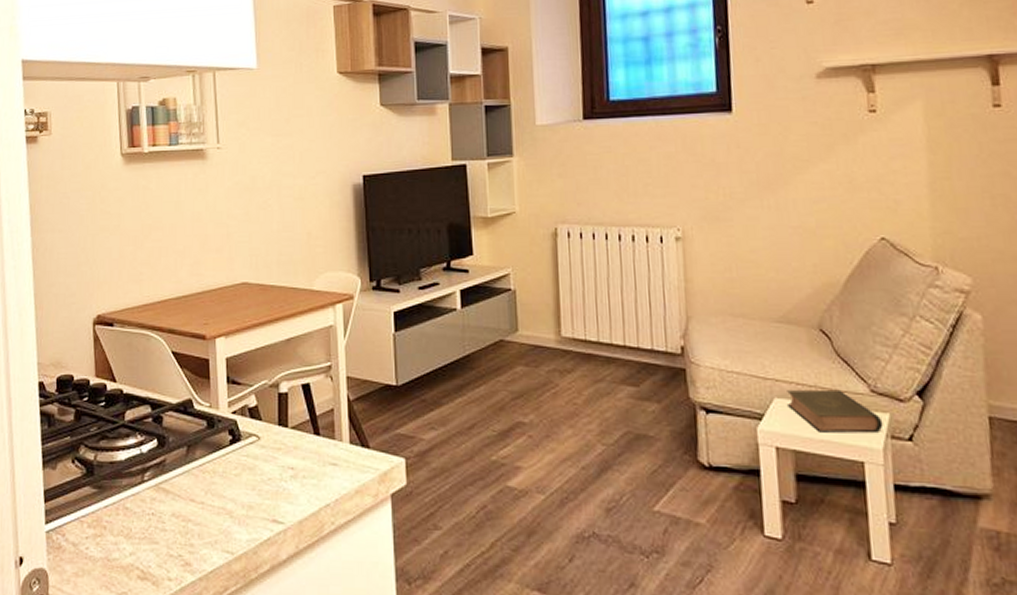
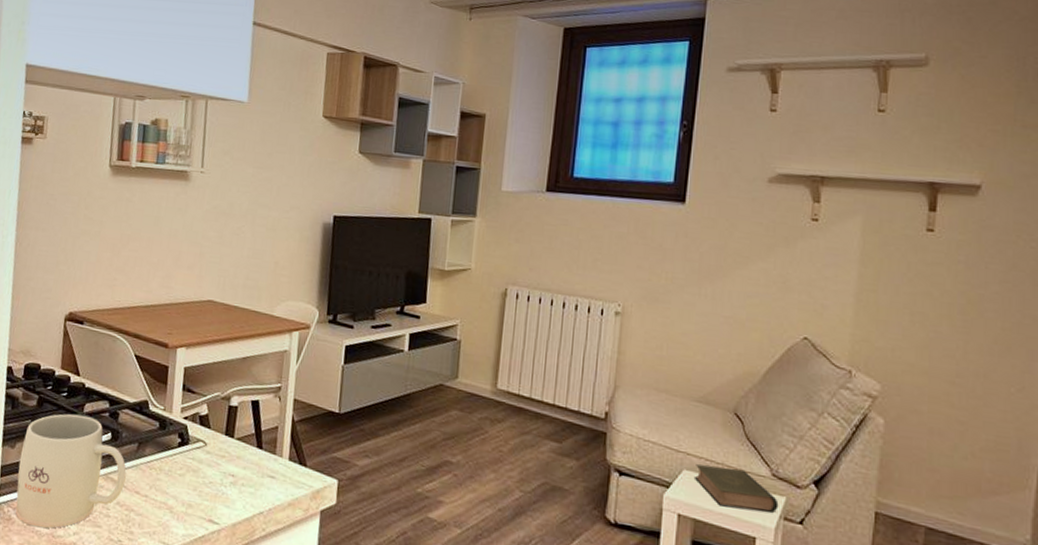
mug: none [62,424,178,553] -> present [15,414,127,529]

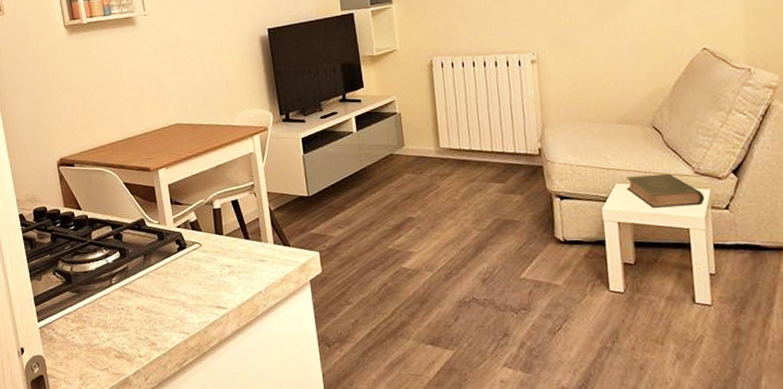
mug: present [15,414,127,529] -> none [47,241,140,341]

